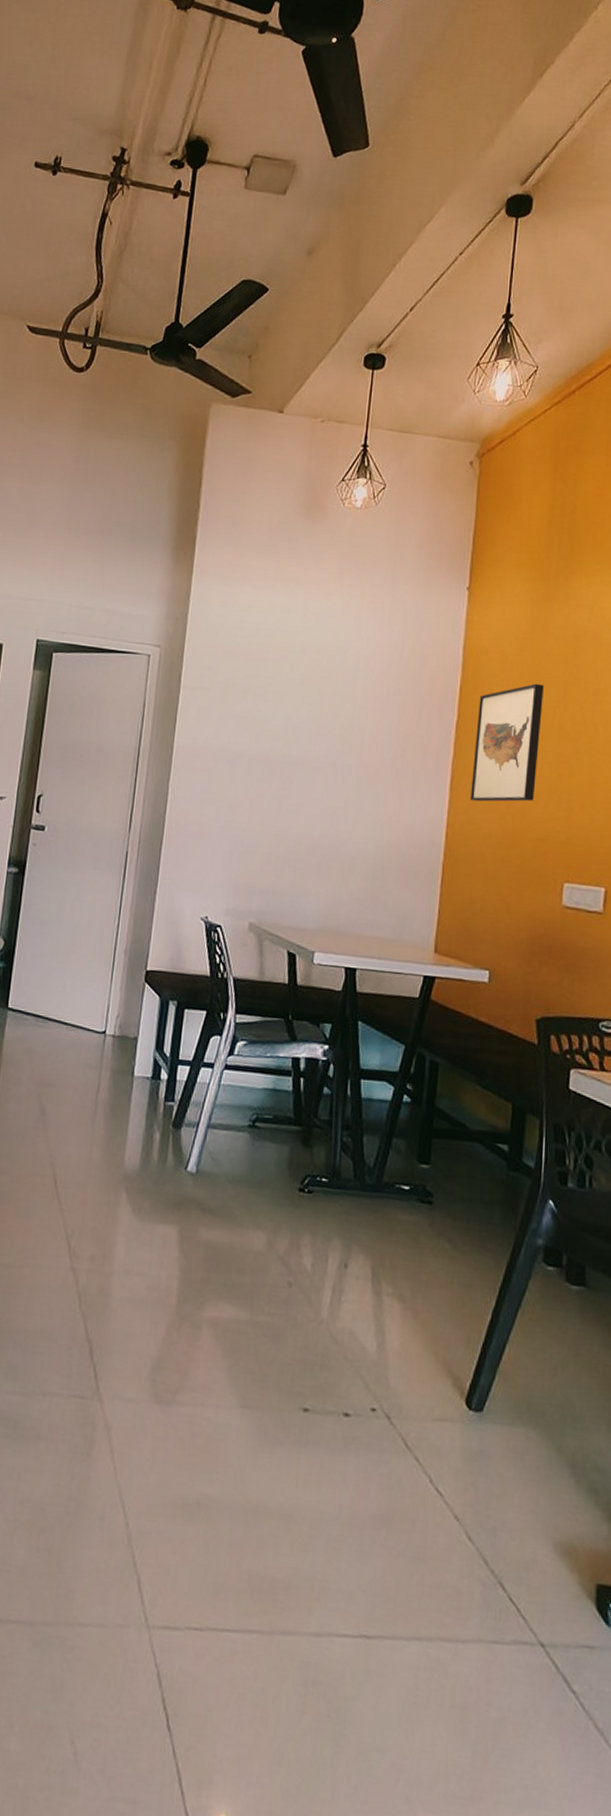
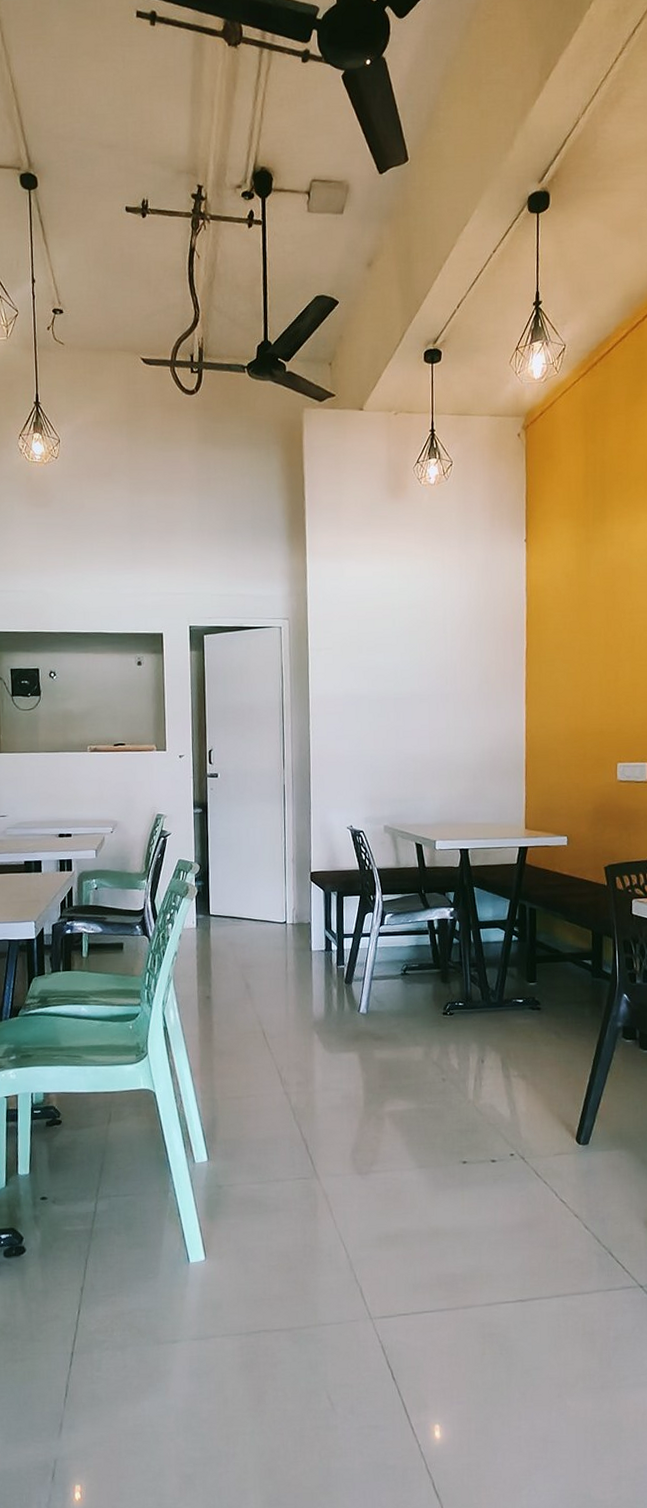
wall art: present [471,683,544,802] -> none [541,610,591,709]

